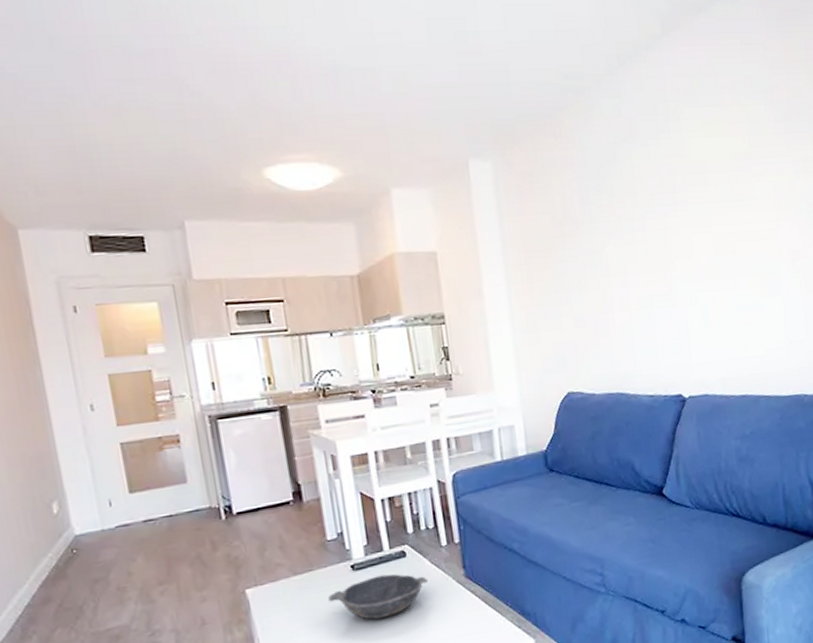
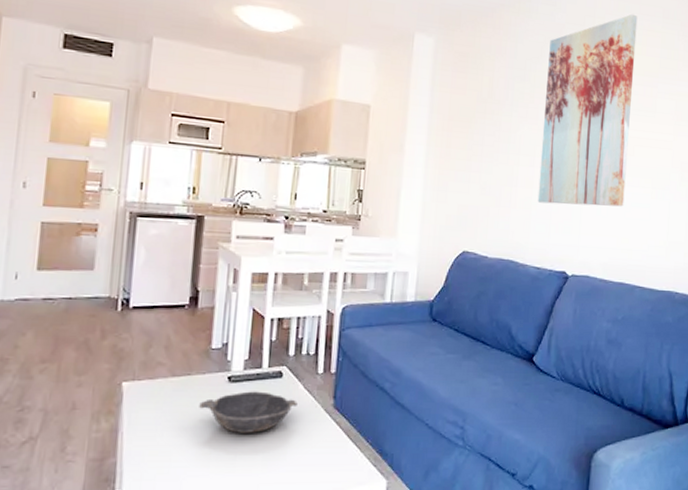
wall art: none [621,89,733,325] -> present [537,13,638,207]

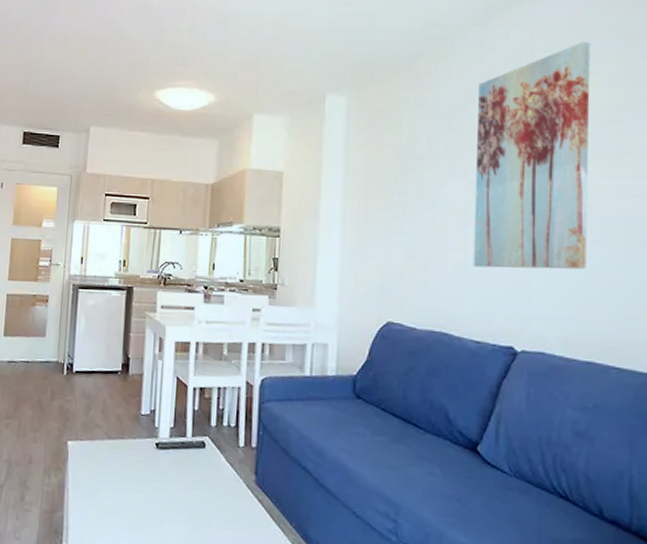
bowl: present [199,391,298,433] -> none [131,459,220,502]

